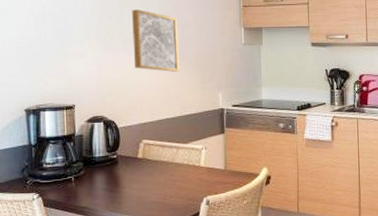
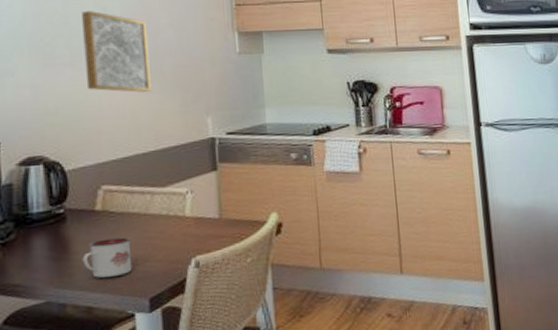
mug: none [128,178,162,207] -> present [82,237,133,278]

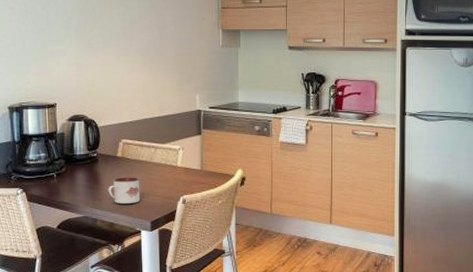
wall art: present [82,11,151,92] -> none [112,9,158,73]

